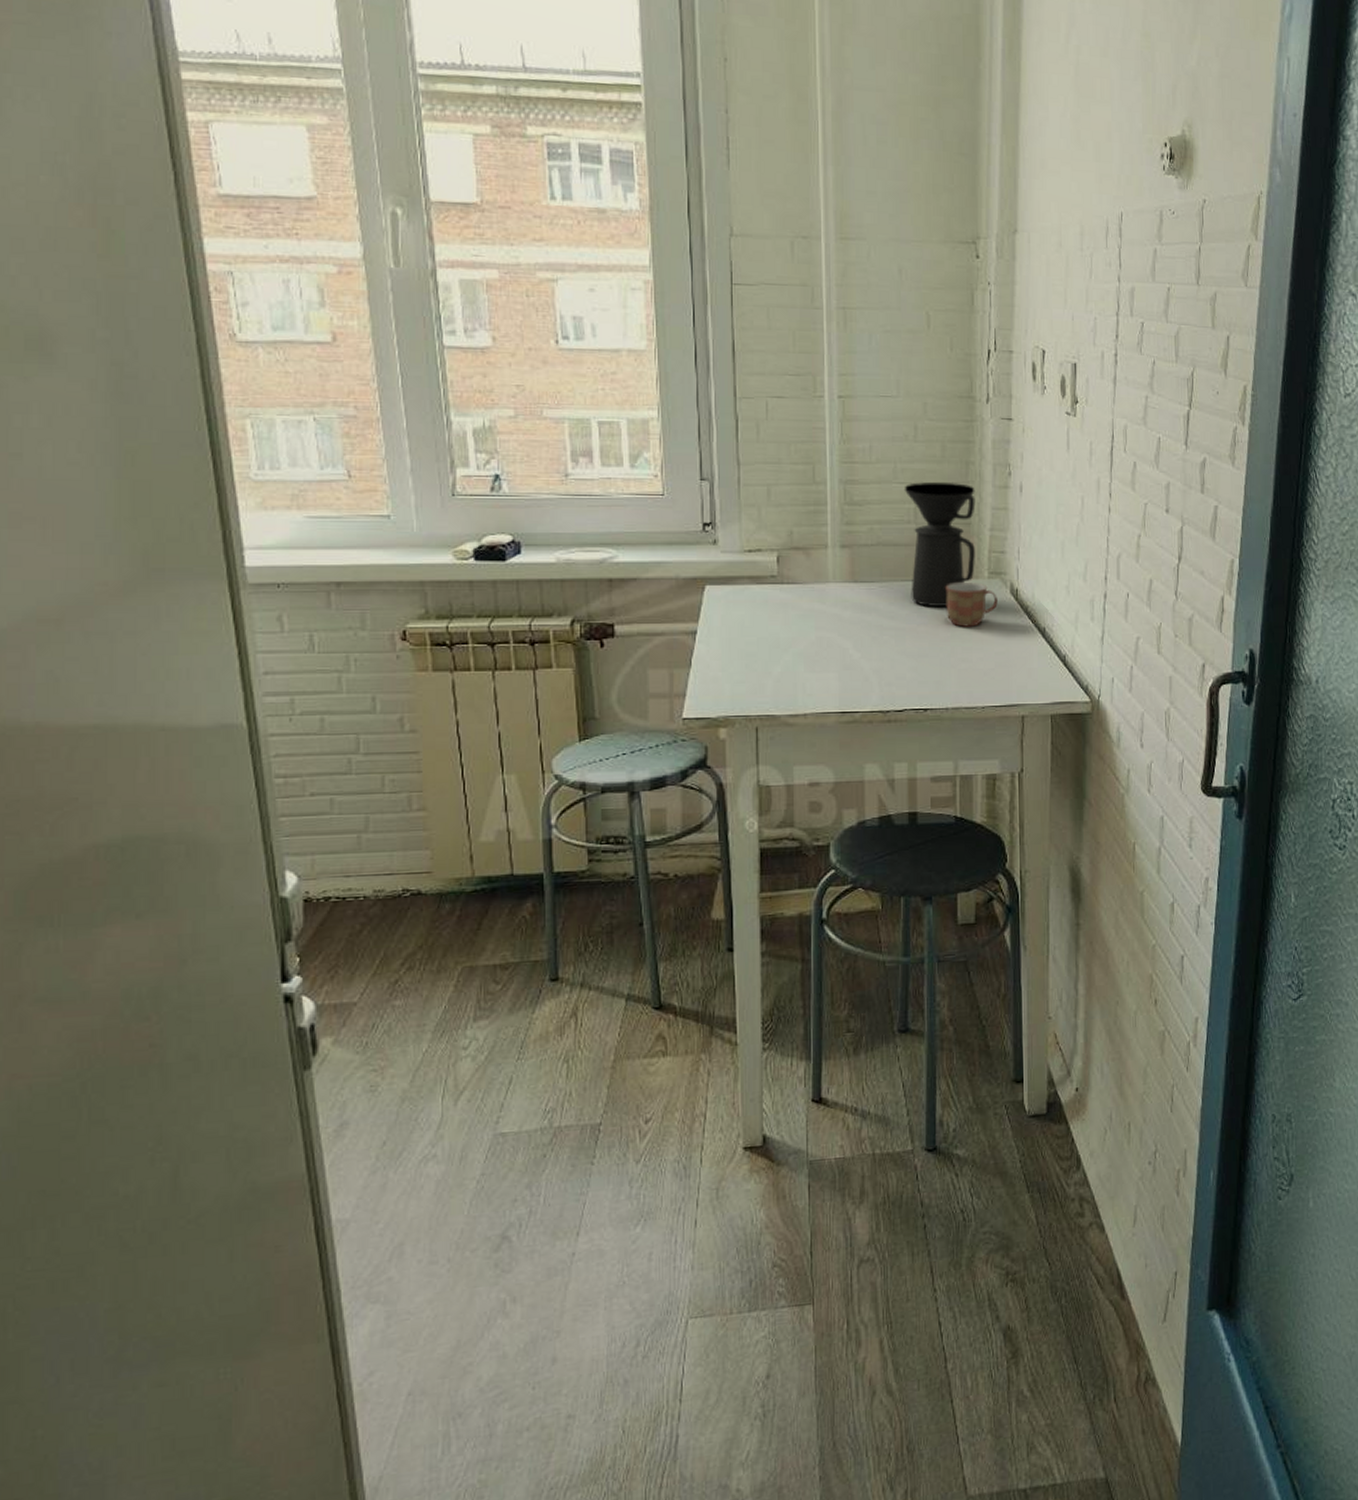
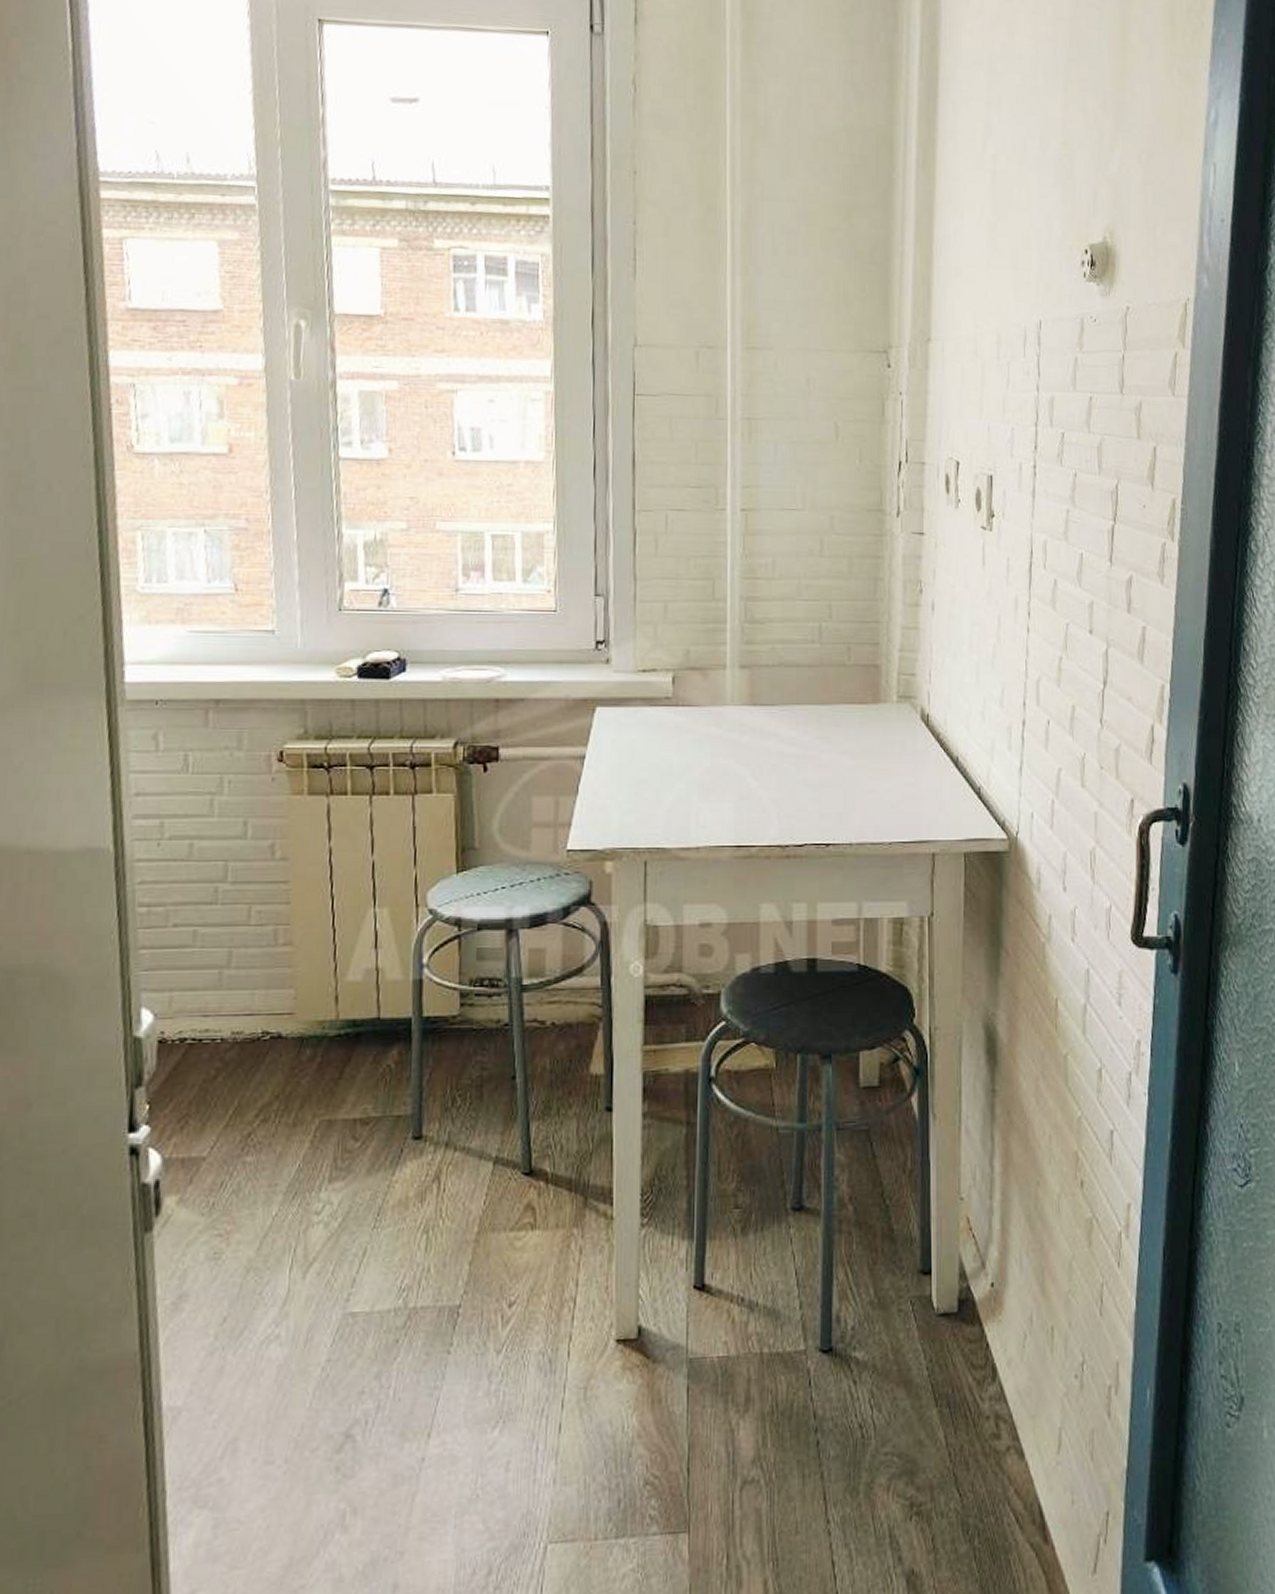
coffee maker: present [904,482,976,606] -> none [808,600,884,732]
mug: present [945,583,998,627] -> none [851,707,907,755]

